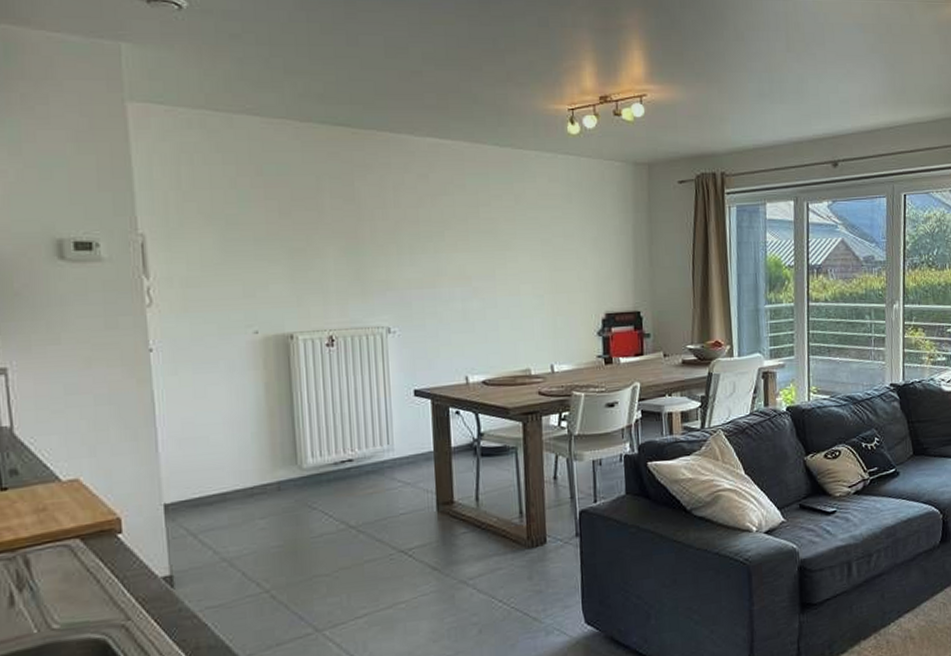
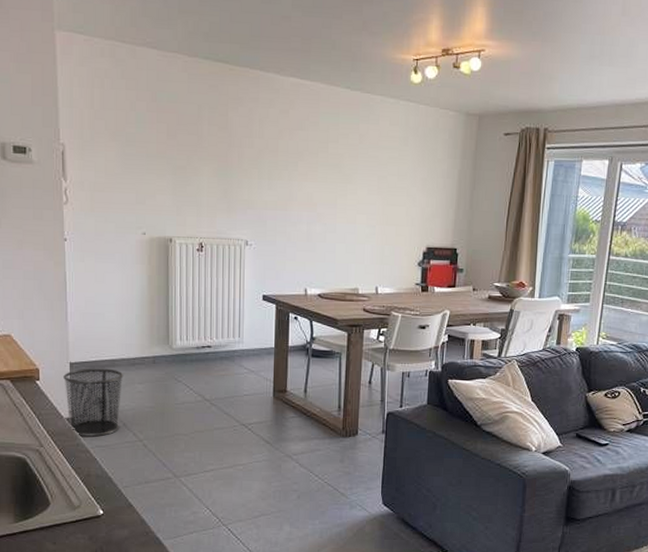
waste bin: none [156,504,239,599] -> present [63,368,124,437]

